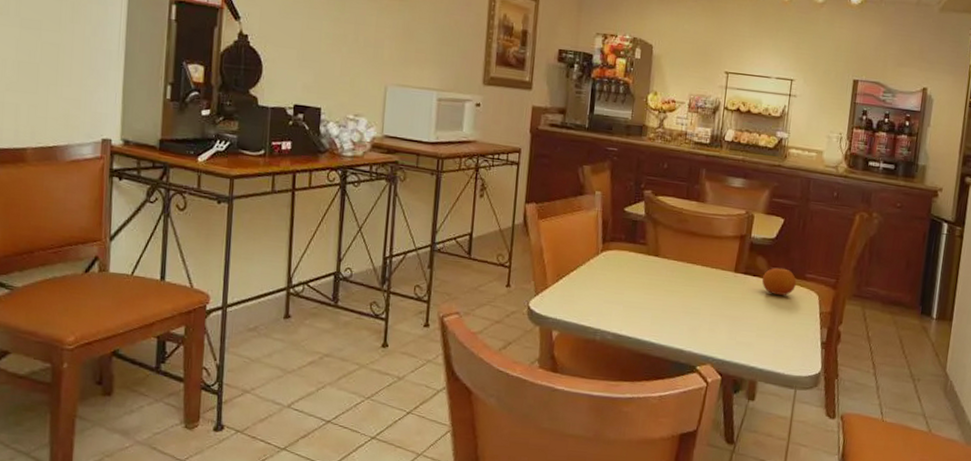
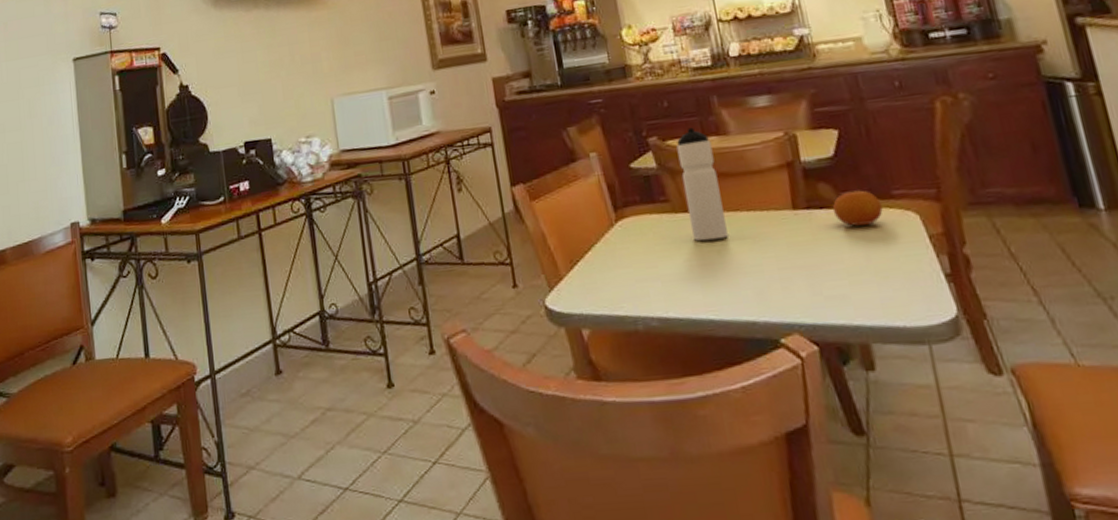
water bottle: none [657,190,691,283] -> present [676,127,728,241]

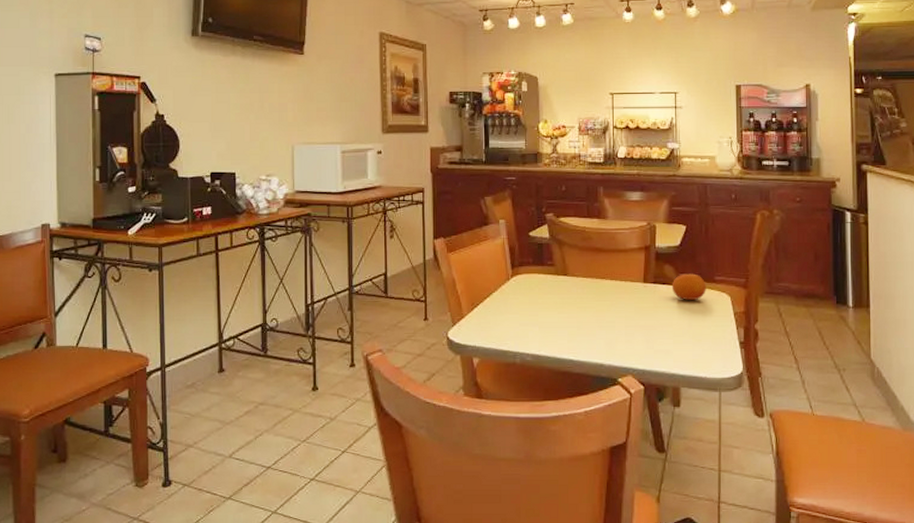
water bottle: present [676,127,728,241] -> none [566,209,593,299]

